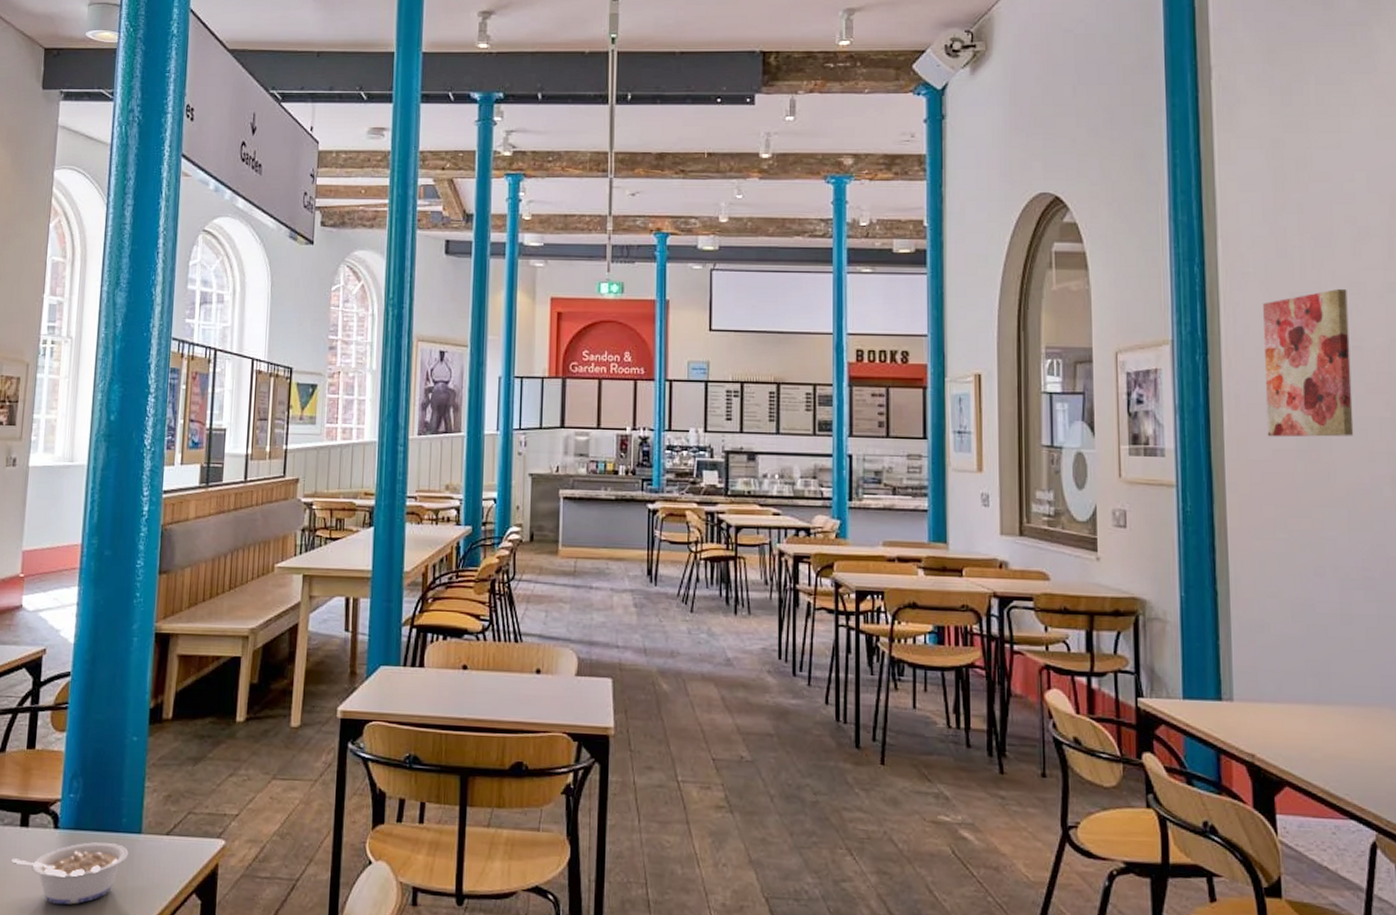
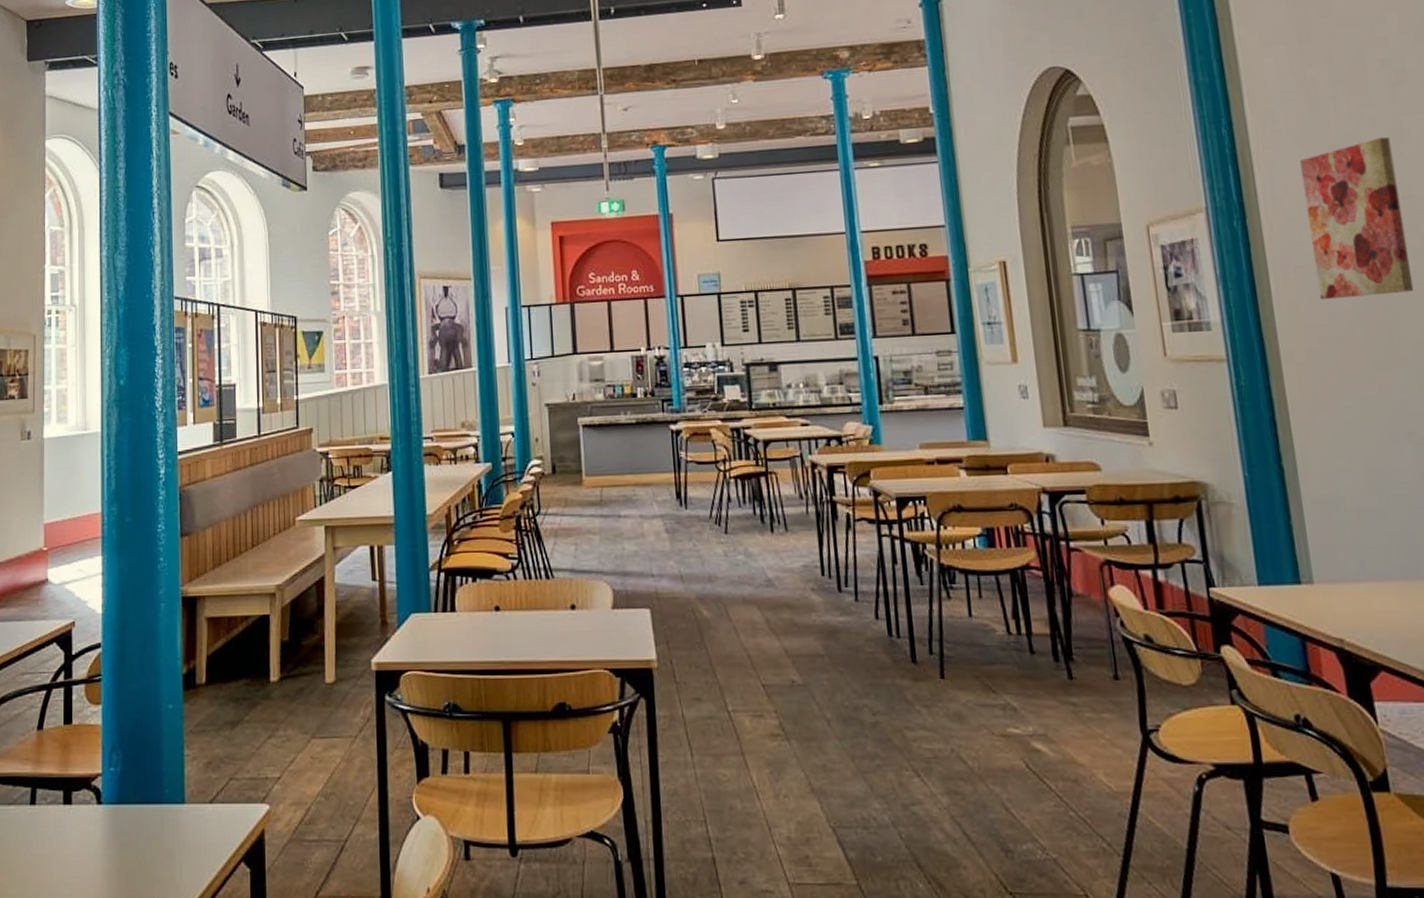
legume: present [11,842,129,905] -> none [57,816,173,881]

